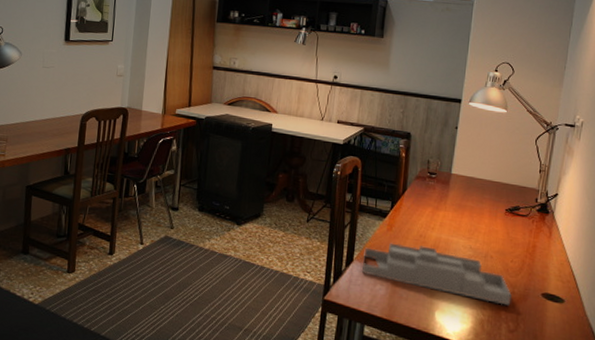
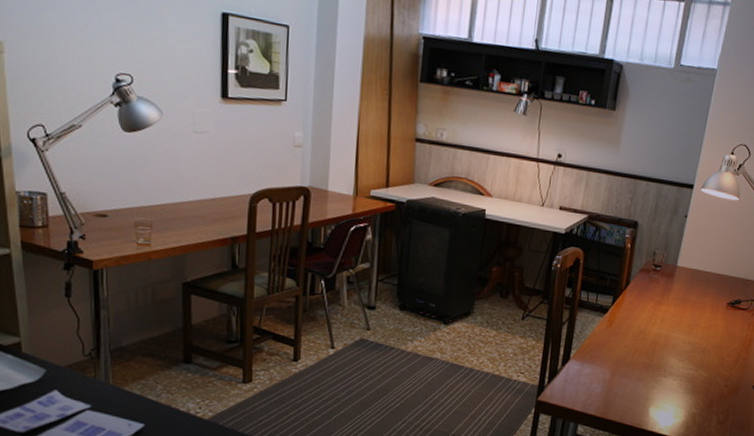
desk organizer: present [361,243,512,306] -> none [577,340,725,399]

